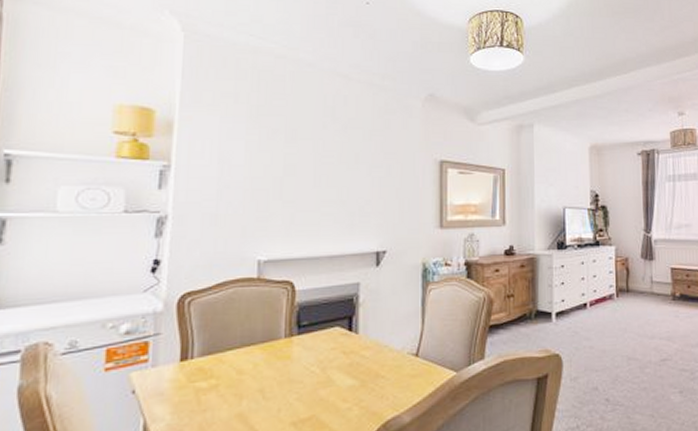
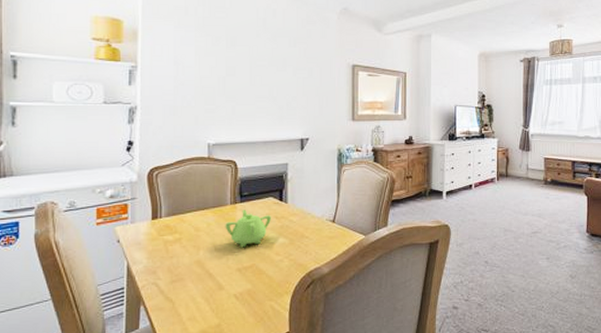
teapot: none [277,344,338,394] -> present [225,209,272,248]

